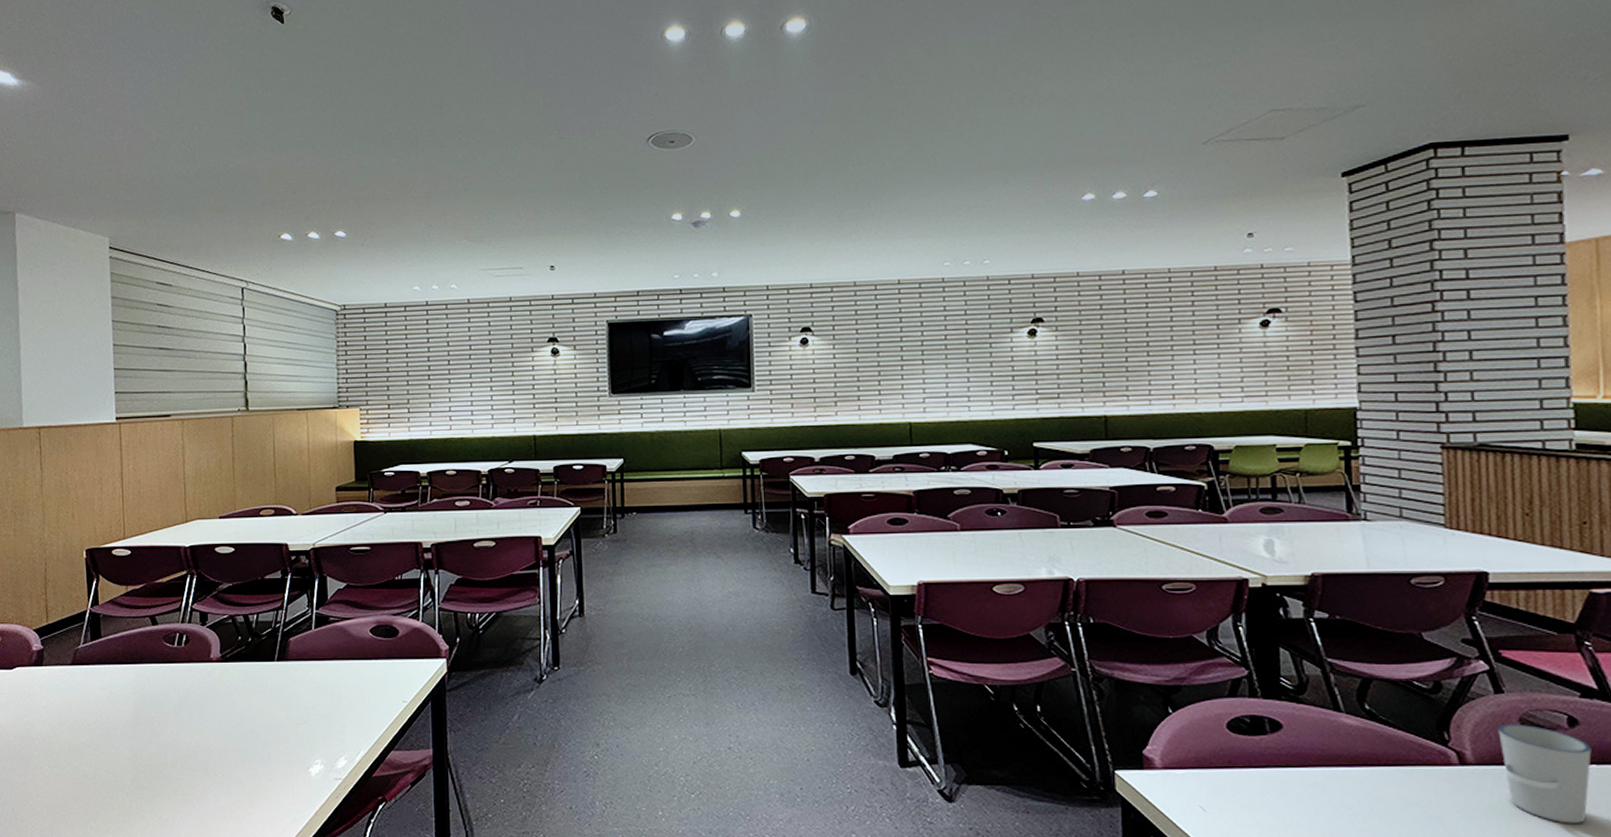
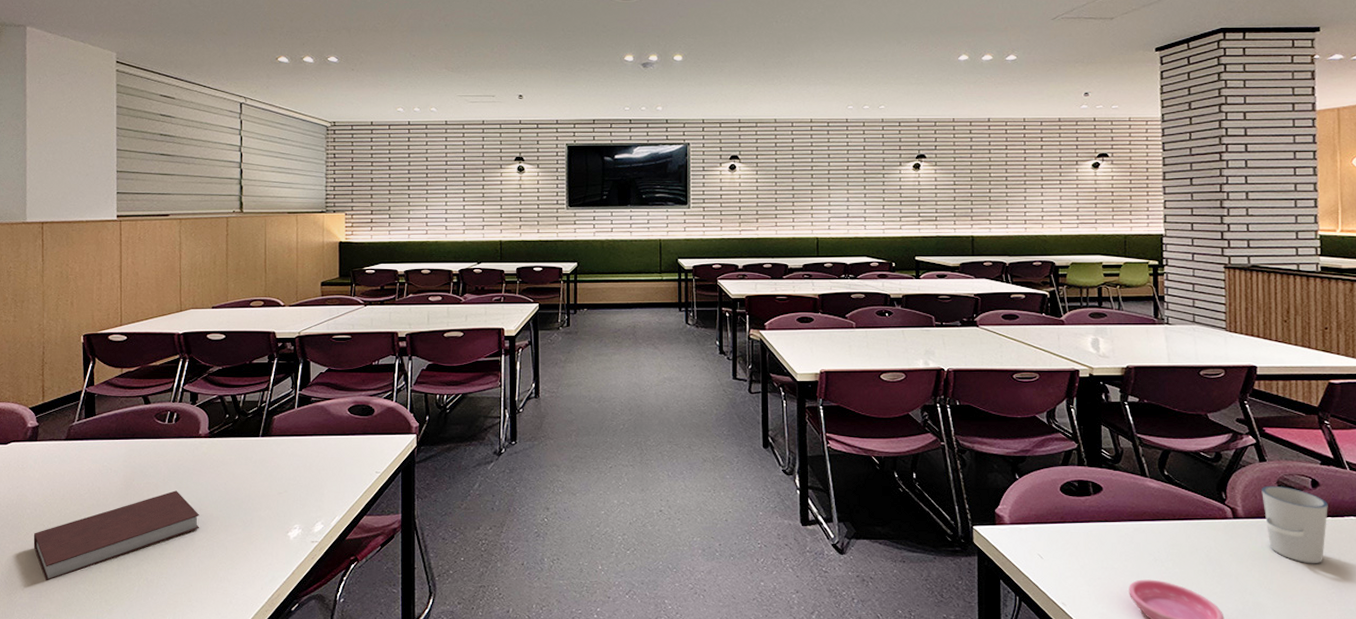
notebook: none [42,720,215,818] -> present [33,490,200,581]

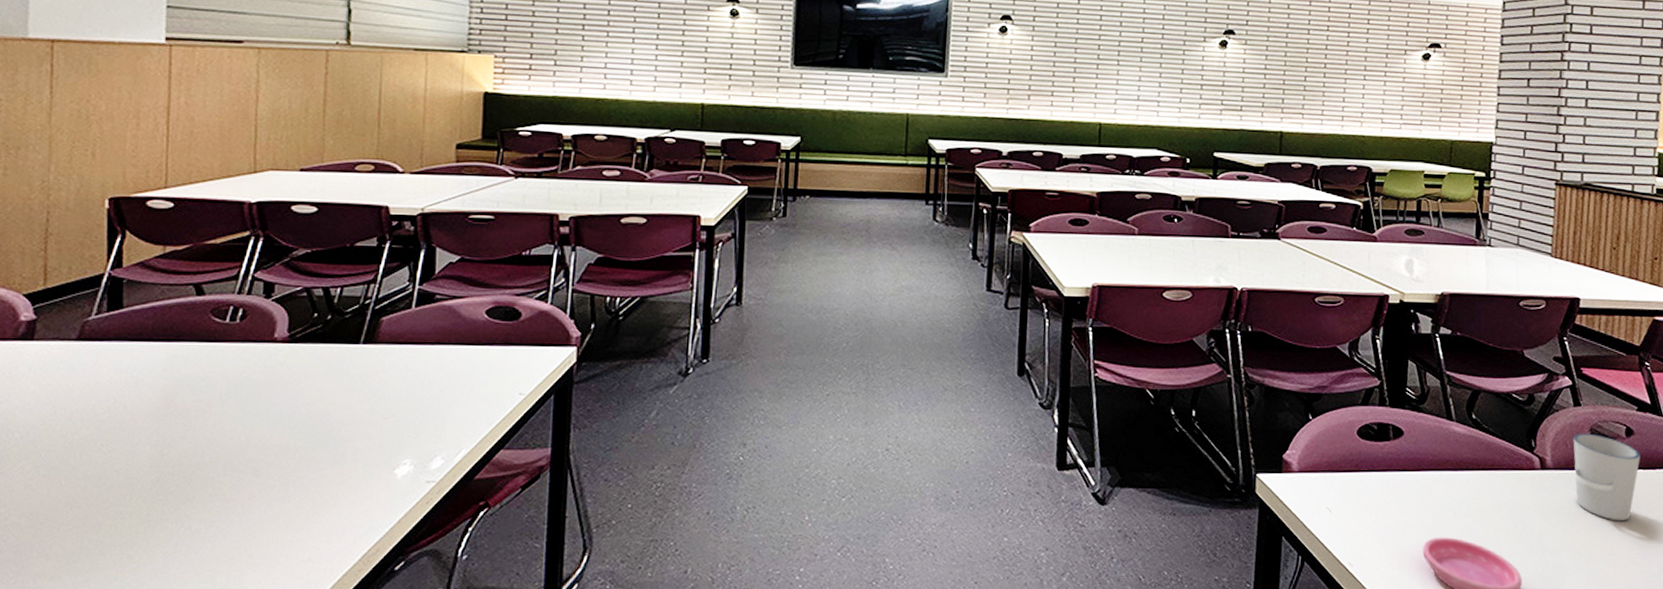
notebook: present [33,490,200,581] -> none [23,411,271,530]

